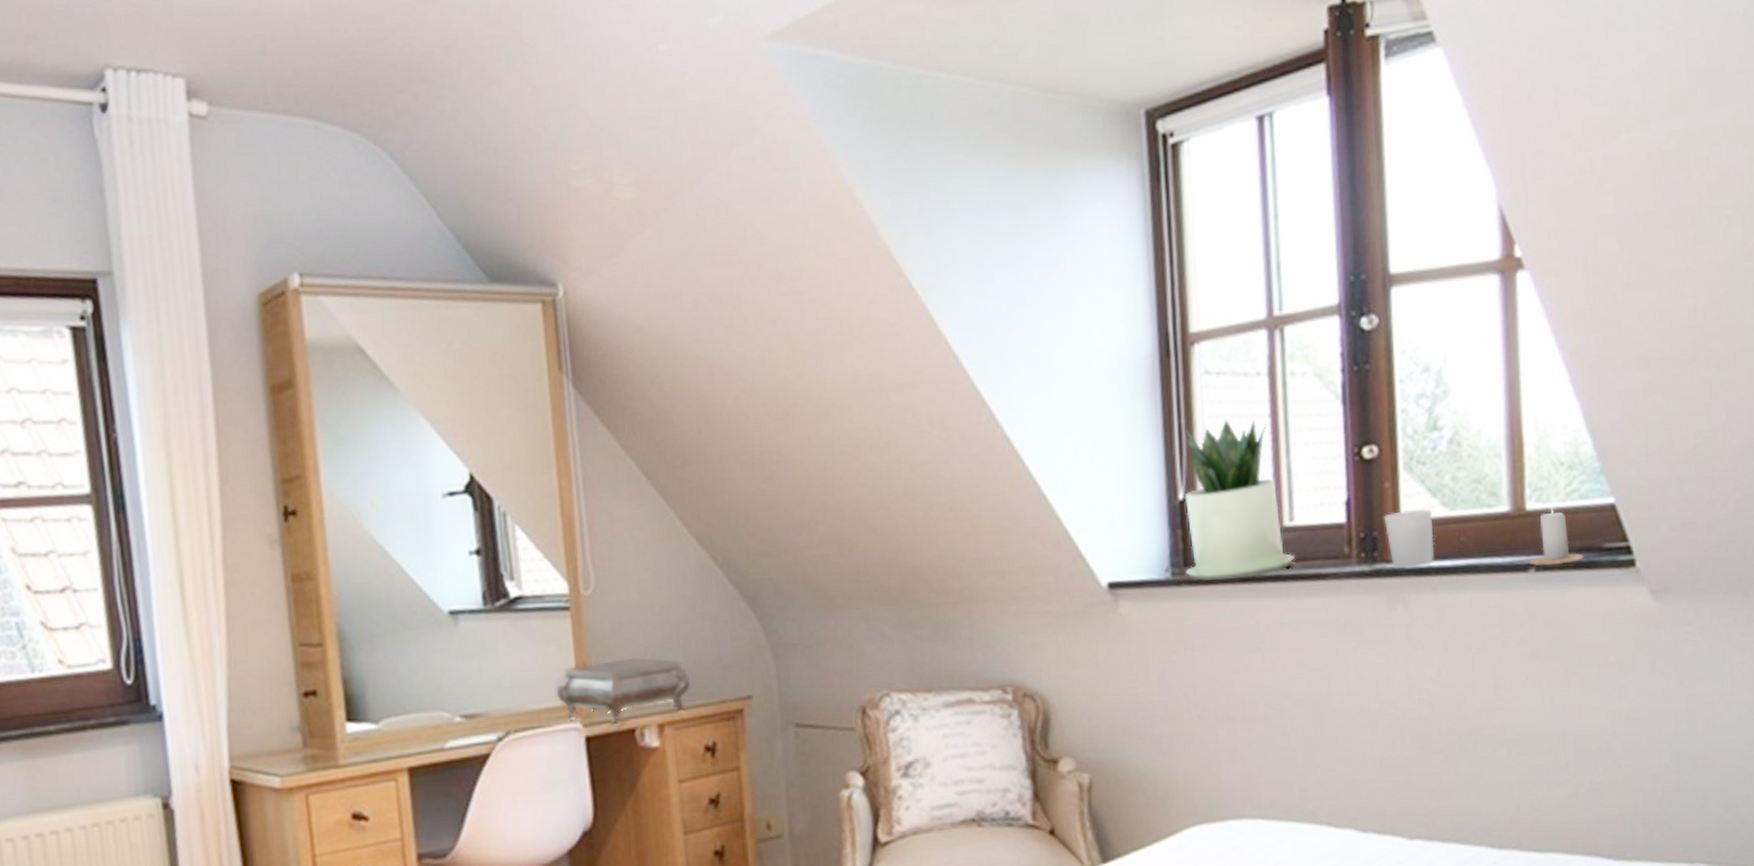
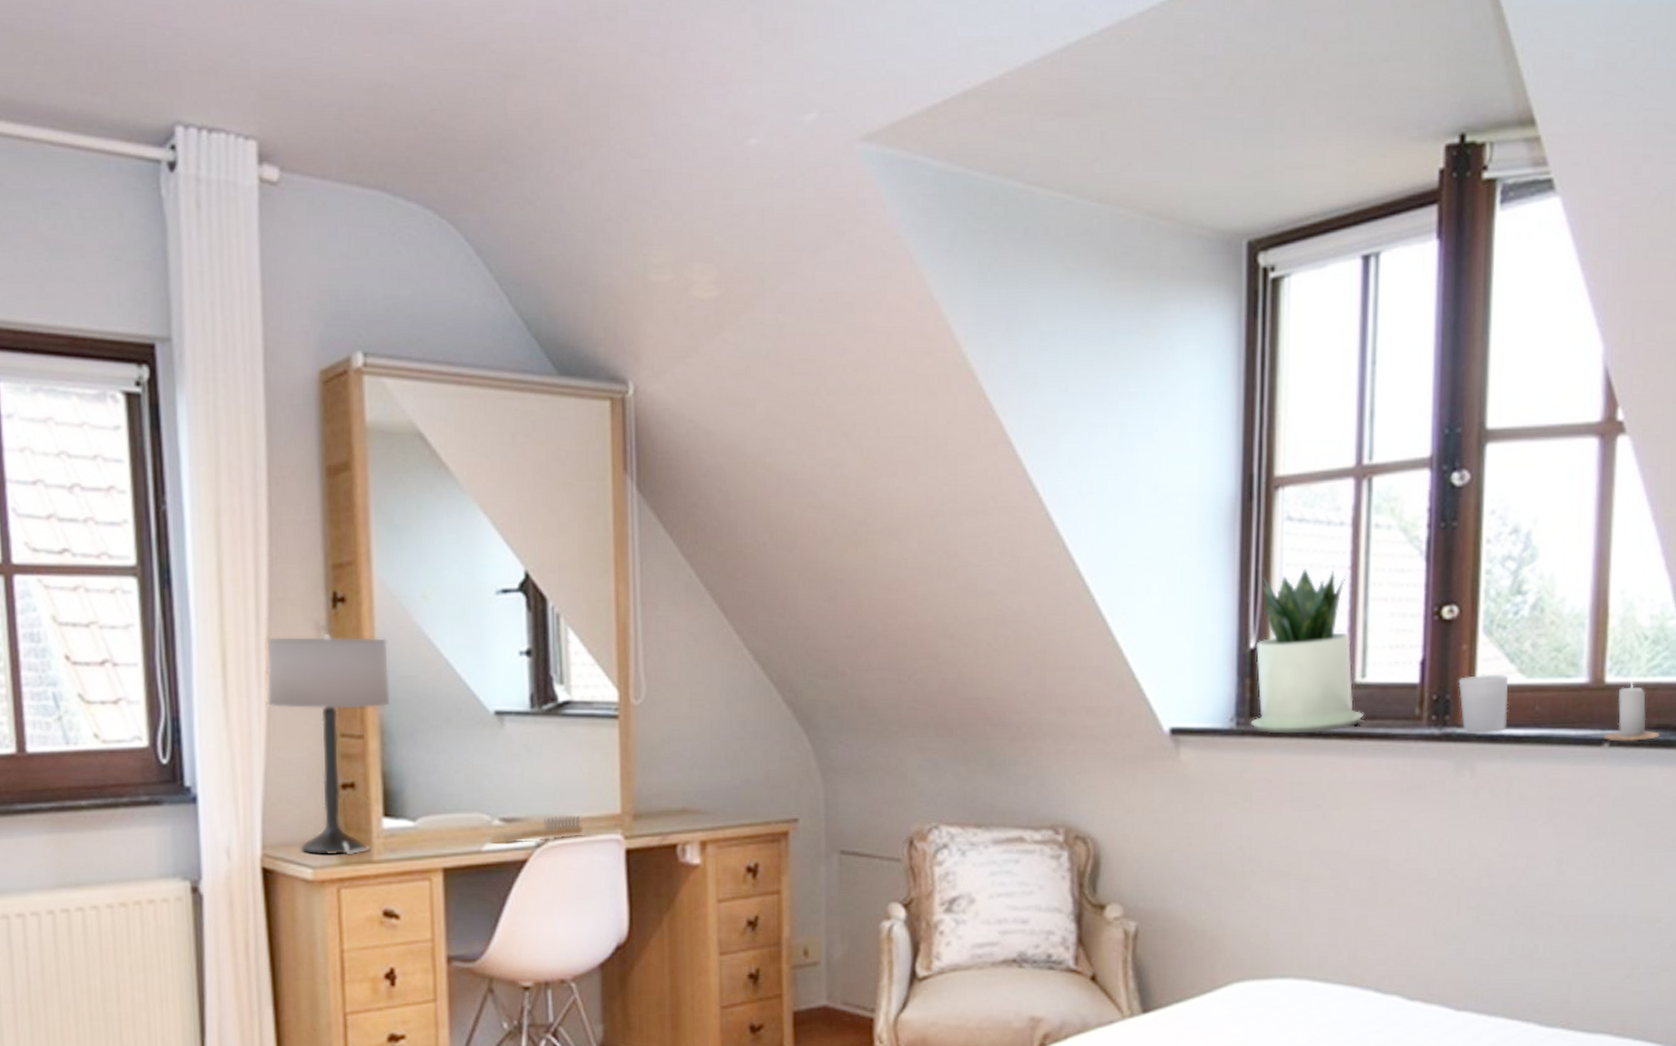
table lamp: none [222,547,347,763] -> present [267,634,390,855]
wire brush: none [453,707,542,741] -> present [492,815,582,845]
jewelry box: present [556,657,691,725] -> none [599,771,737,839]

